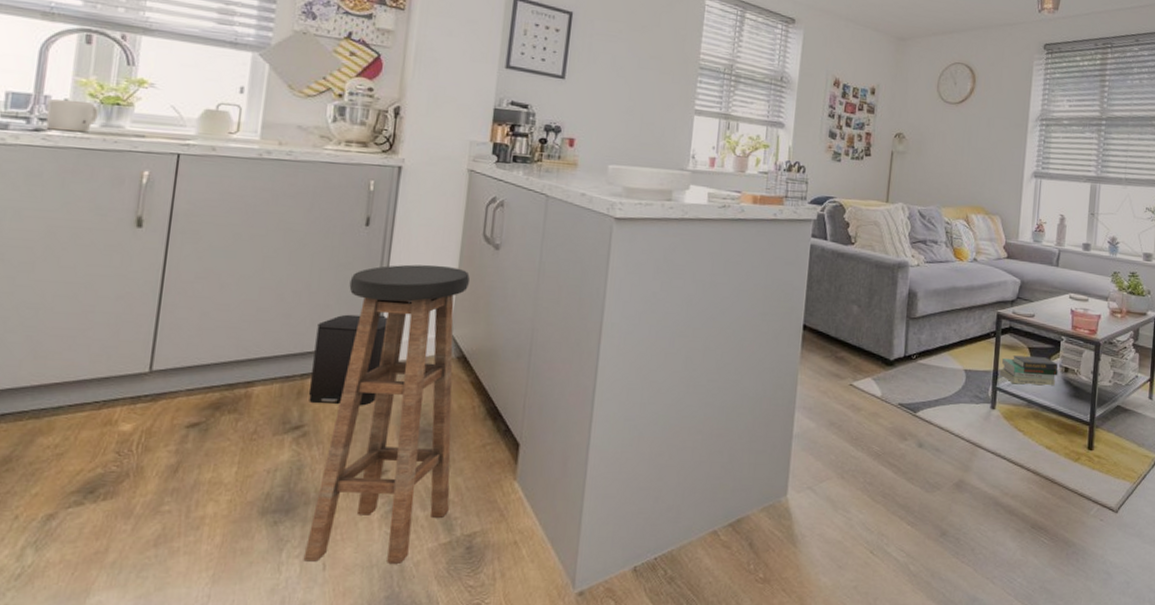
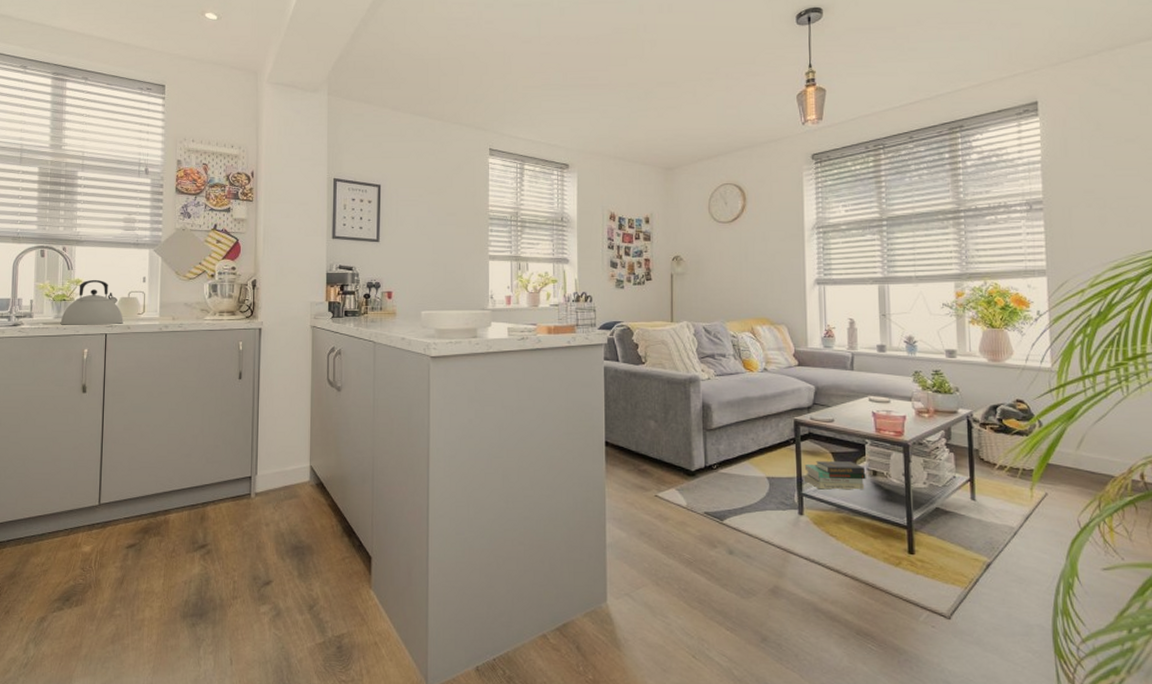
mug: present [45,99,99,133] -> none [20,300,52,324]
kettle: none [109,81,207,144] -> present [60,279,123,326]
bar stool: present [303,264,470,563] -> none [215,407,321,660]
pedal bin: present [308,314,388,405] -> none [208,451,261,526]

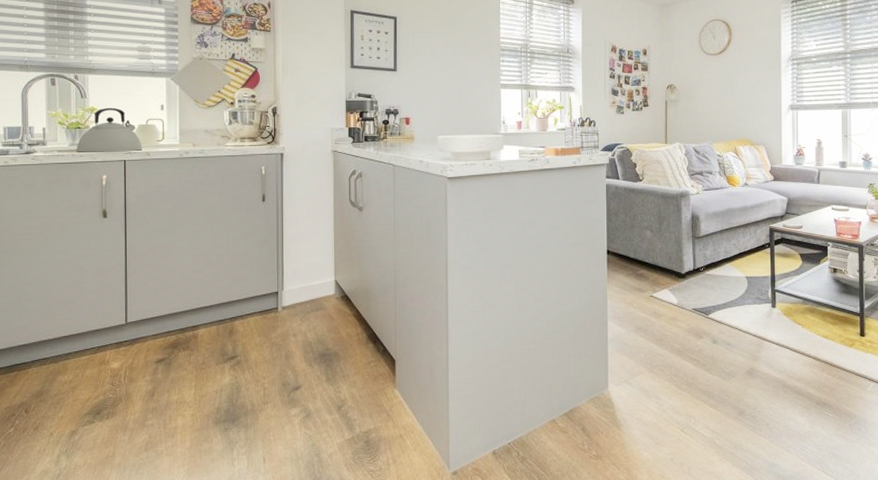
books: present [803,461,866,490] -> none [776,261,828,286]

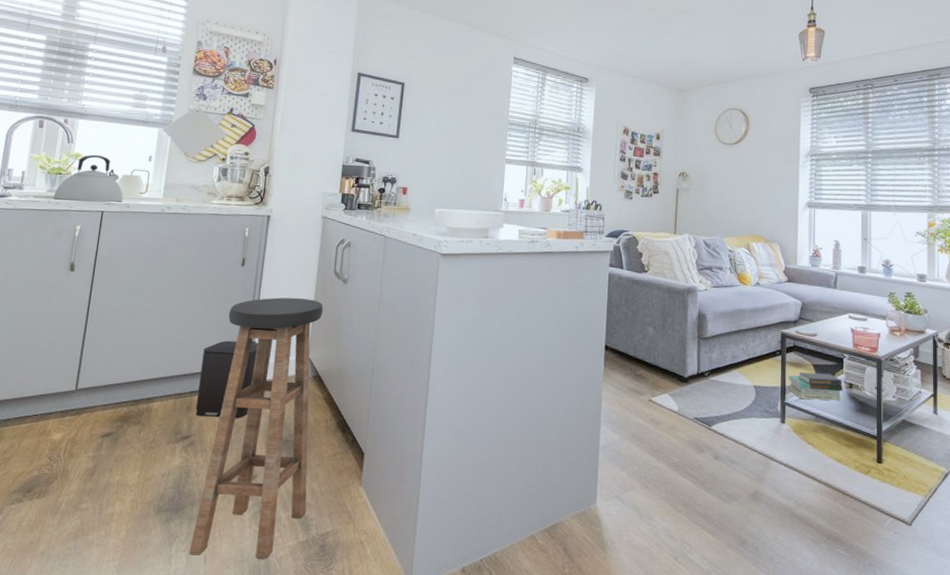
pedal bin: none [237,268,287,338] -> present [195,340,258,418]
bar stool: none [249,227,348,457] -> present [189,297,323,559]
books: none [776,261,828,286] -> present [786,372,843,402]

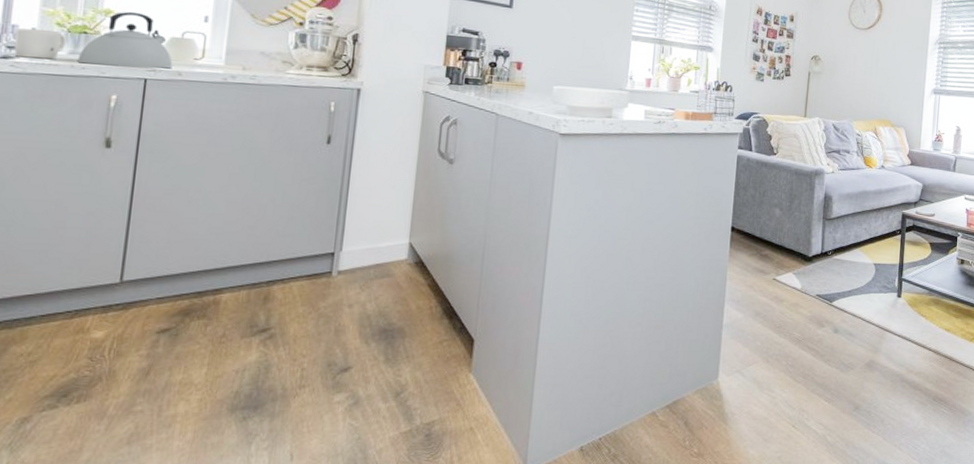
mug: none [8,171,46,197] -> present [13,28,66,59]
bar stool: present [189,297,323,559] -> none [271,178,426,453]
pedal bin: present [195,340,258,418] -> none [274,225,349,308]
books: present [786,372,843,402] -> none [904,250,956,276]

